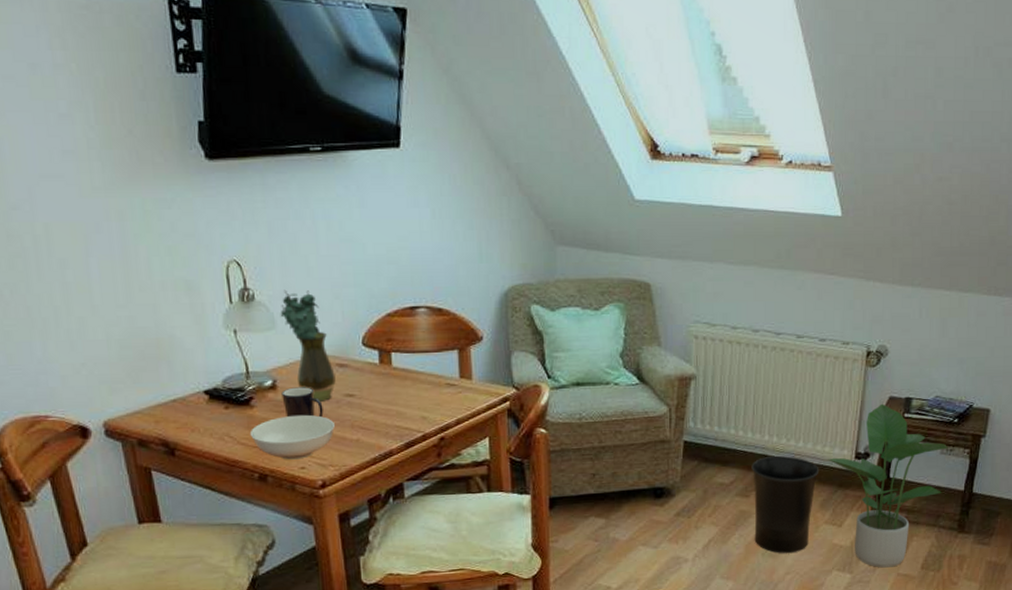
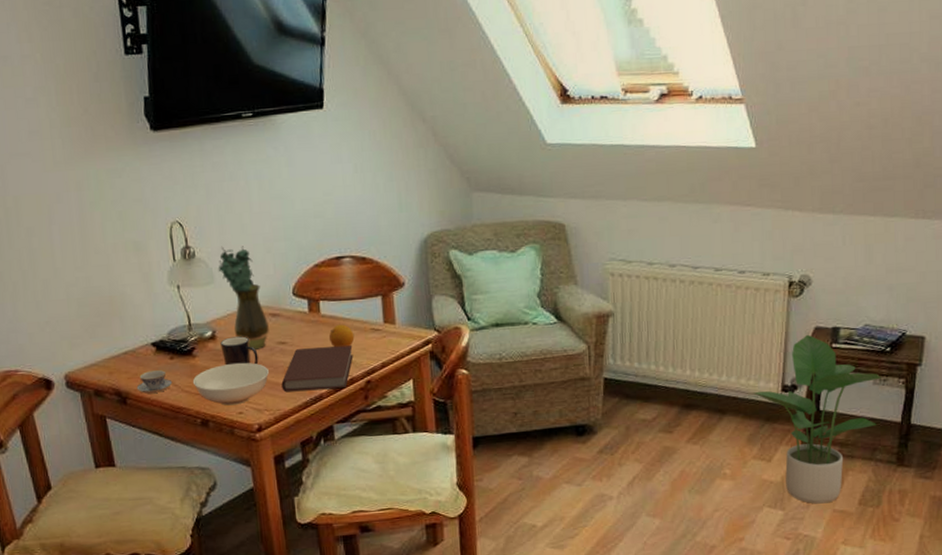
teacup: none [186,419,228,445] -> present [136,369,173,394]
book: none [348,400,427,446] -> present [281,345,353,391]
fruit: none [400,378,428,402] -> present [328,324,355,348]
waste bin: present [751,456,820,553] -> none [674,390,745,490]

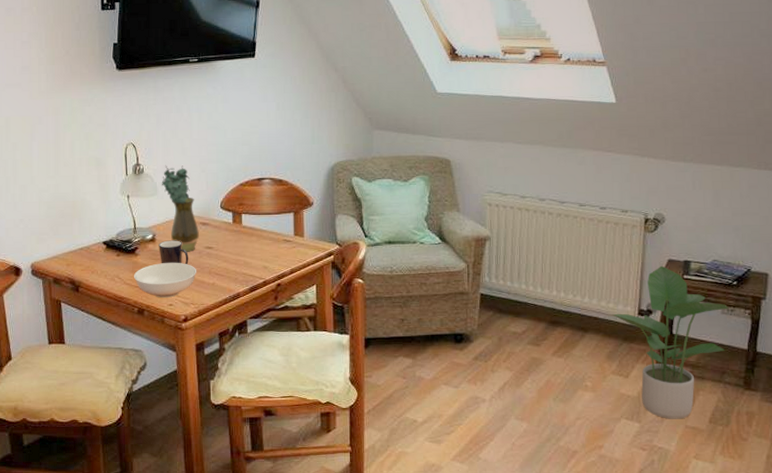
teacup: present [136,369,173,394] -> none [88,264,117,284]
book: present [281,345,353,391] -> none [206,253,267,289]
fruit: present [328,324,355,348] -> none [248,235,269,254]

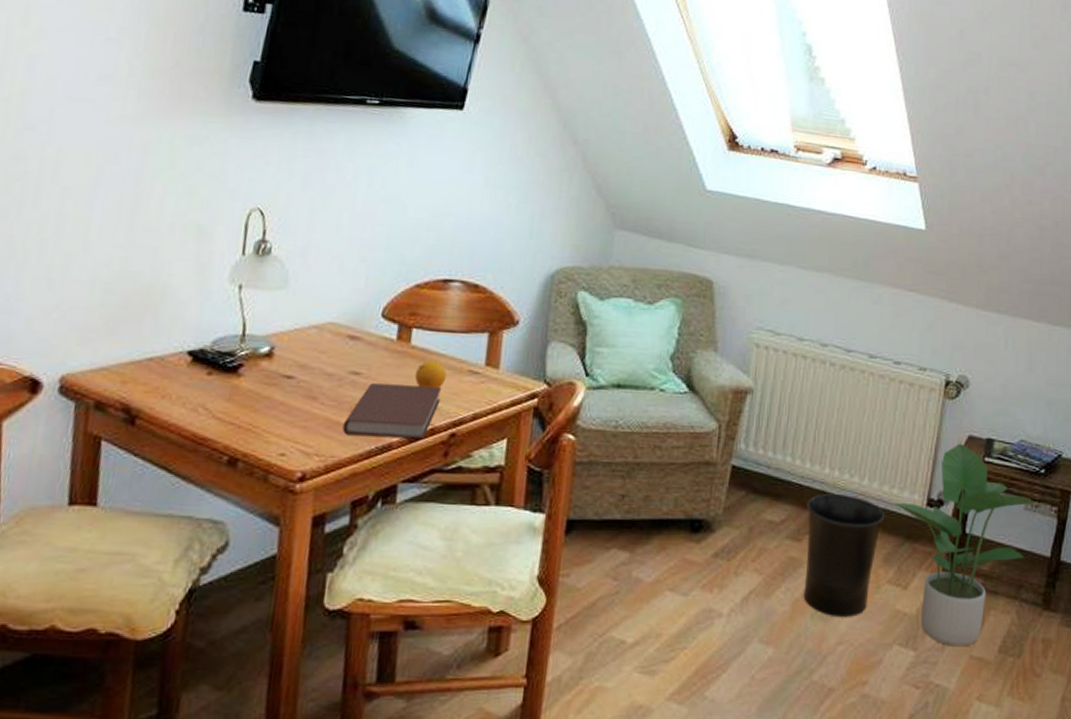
bowl: present [133,262,196,298] -> none [229,390,331,444]
mug: present [158,240,189,265] -> none [276,357,322,396]
vase: present [161,165,199,252] -> none [295,246,344,377]
book: none [206,253,267,289] -> present [342,383,442,438]
fruit: none [248,235,269,254] -> present [414,360,447,389]
waste bin: none [541,310,605,399] -> present [803,494,885,617]

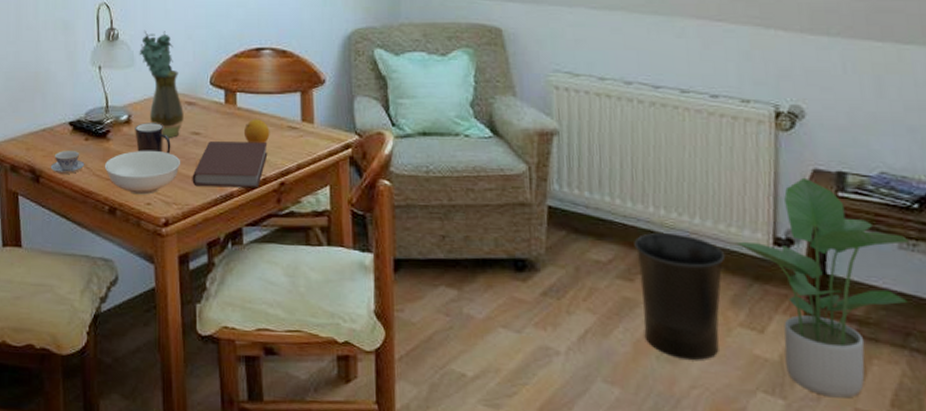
teacup: none [153,385,203,415] -> present [50,149,85,174]
bowl: none [229,390,331,444] -> present [104,150,180,195]
mug: none [276,357,322,396] -> present [135,123,171,154]
vase: none [295,246,344,377] -> present [139,30,184,138]

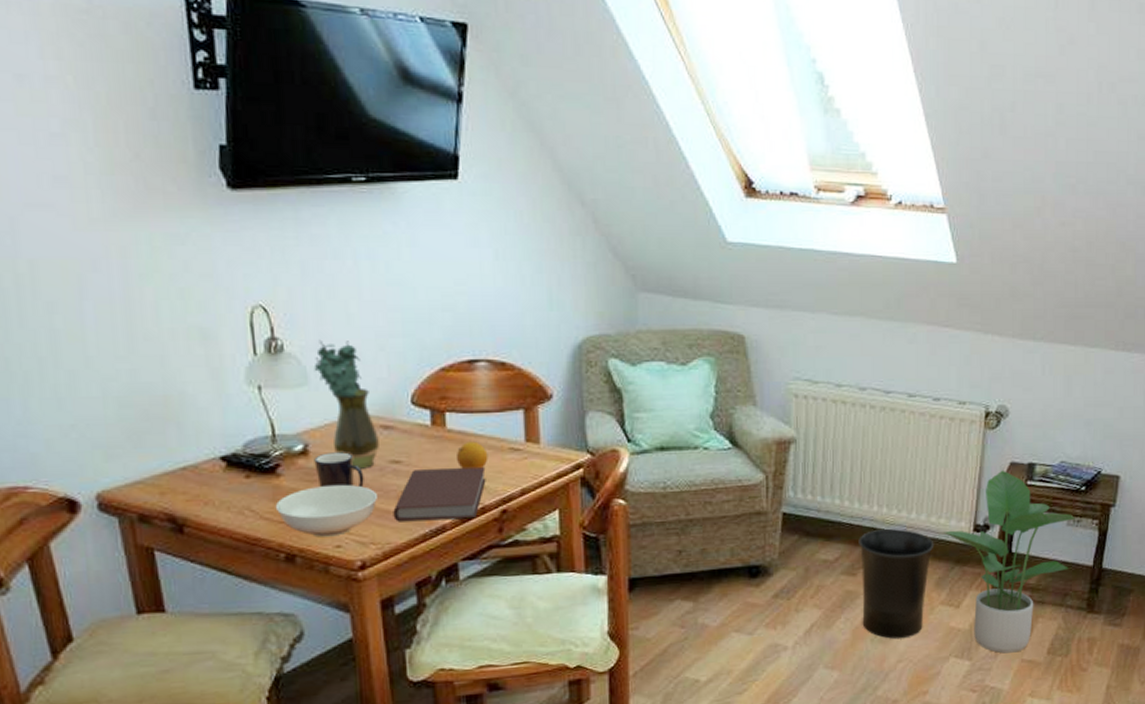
teacup: present [50,149,85,174] -> none [198,490,248,520]

